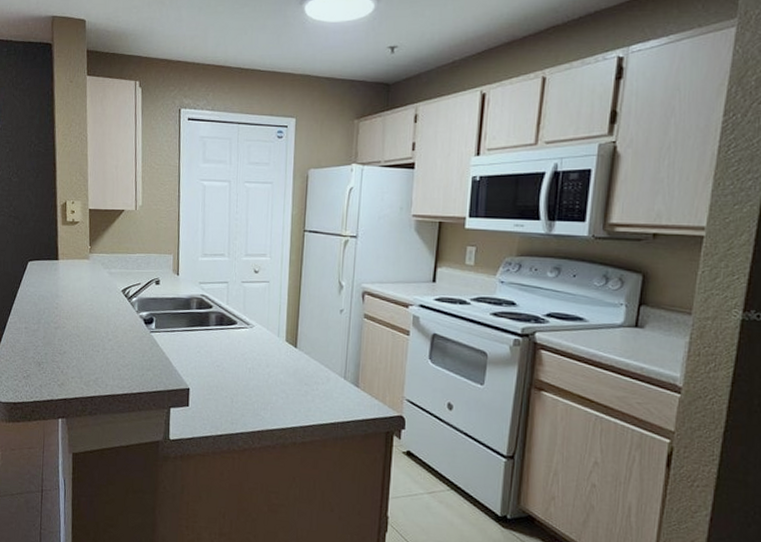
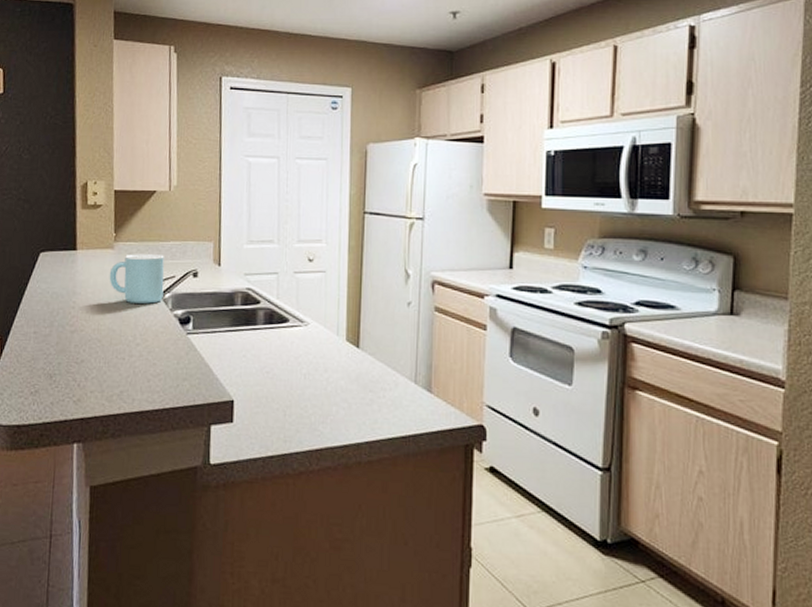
mug: none [85,264,132,306] -> present [109,254,165,304]

